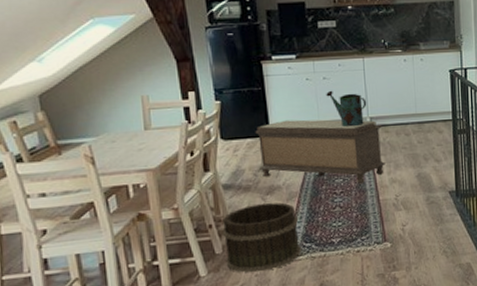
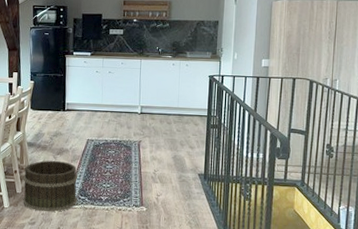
bench: present [255,119,385,185] -> none [55,100,149,157]
watering can: present [326,90,367,128] -> none [110,82,140,112]

